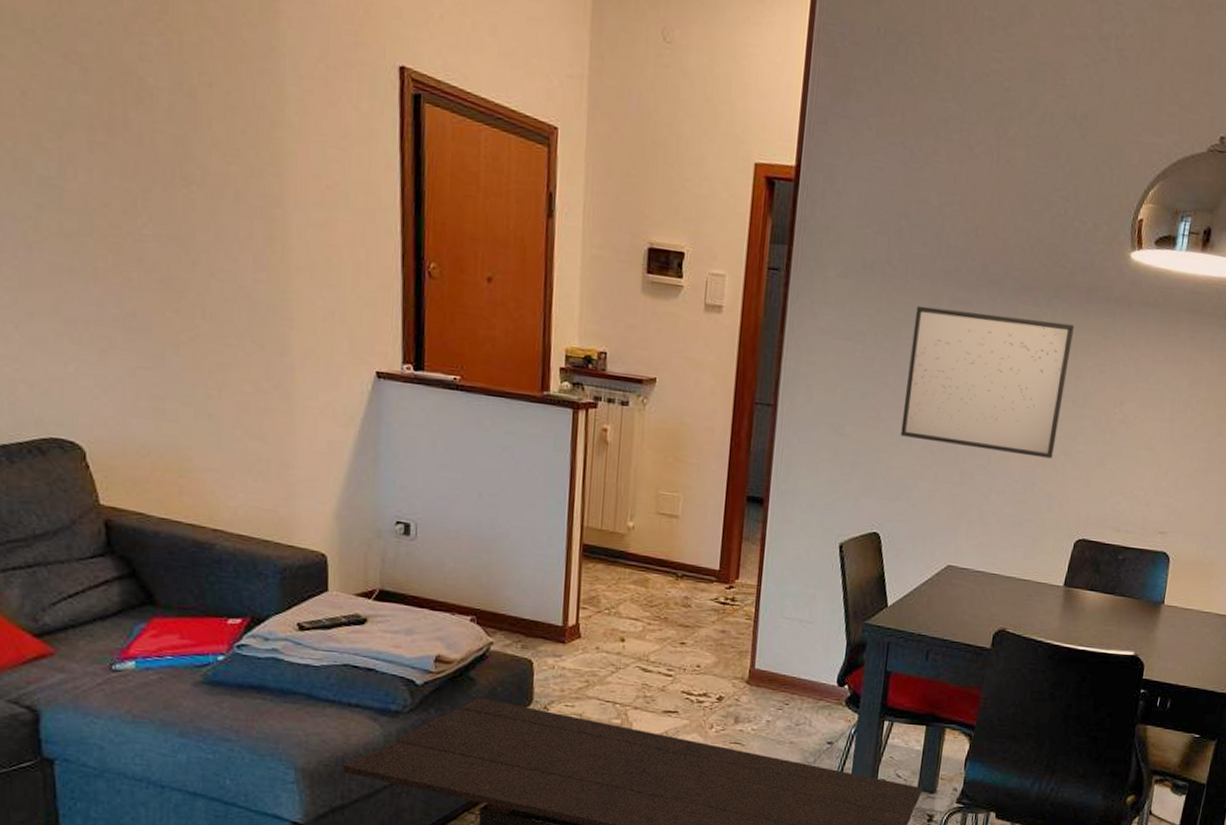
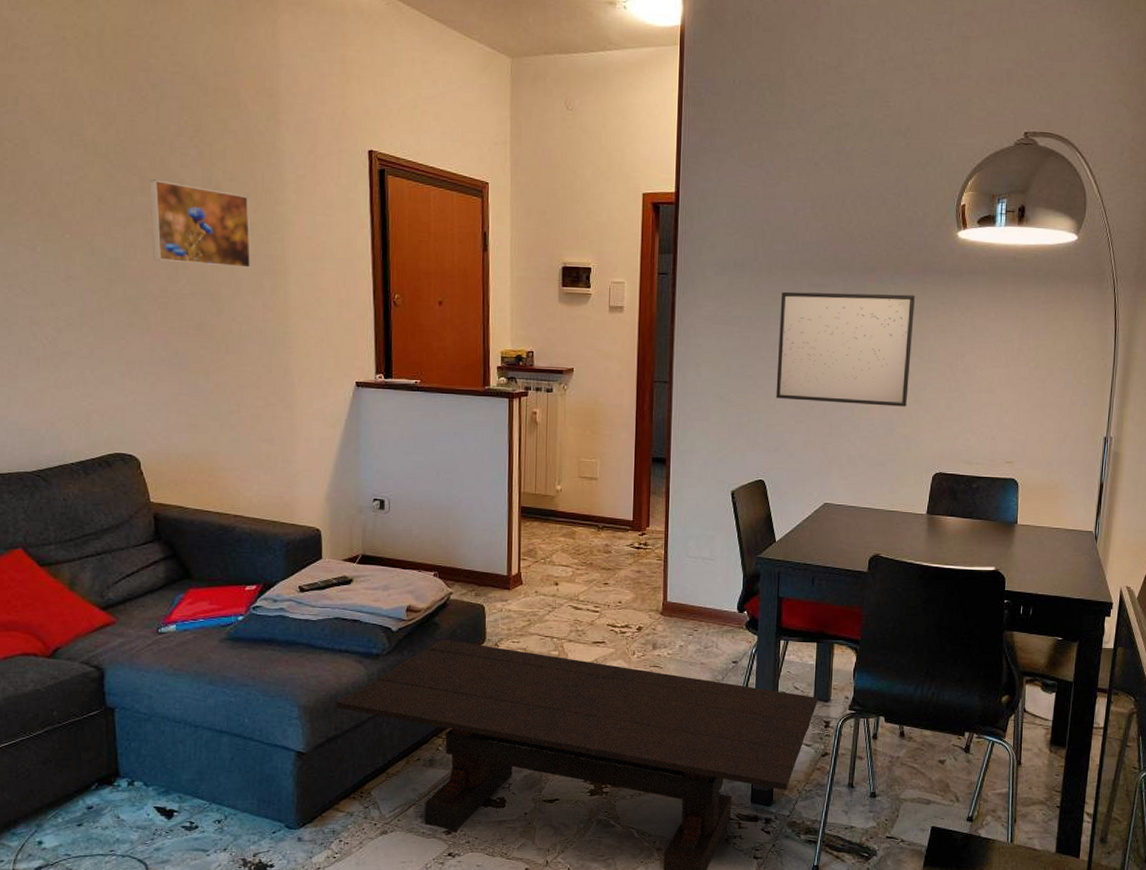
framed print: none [95,72,238,210] -> present [149,179,252,269]

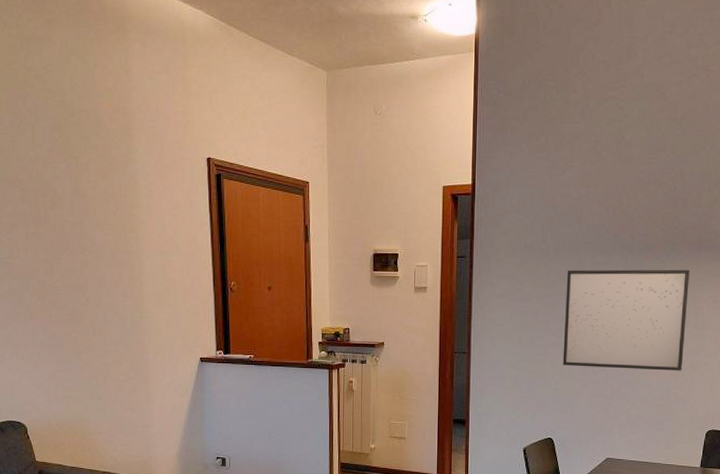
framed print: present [149,179,252,269] -> none [28,190,112,264]

